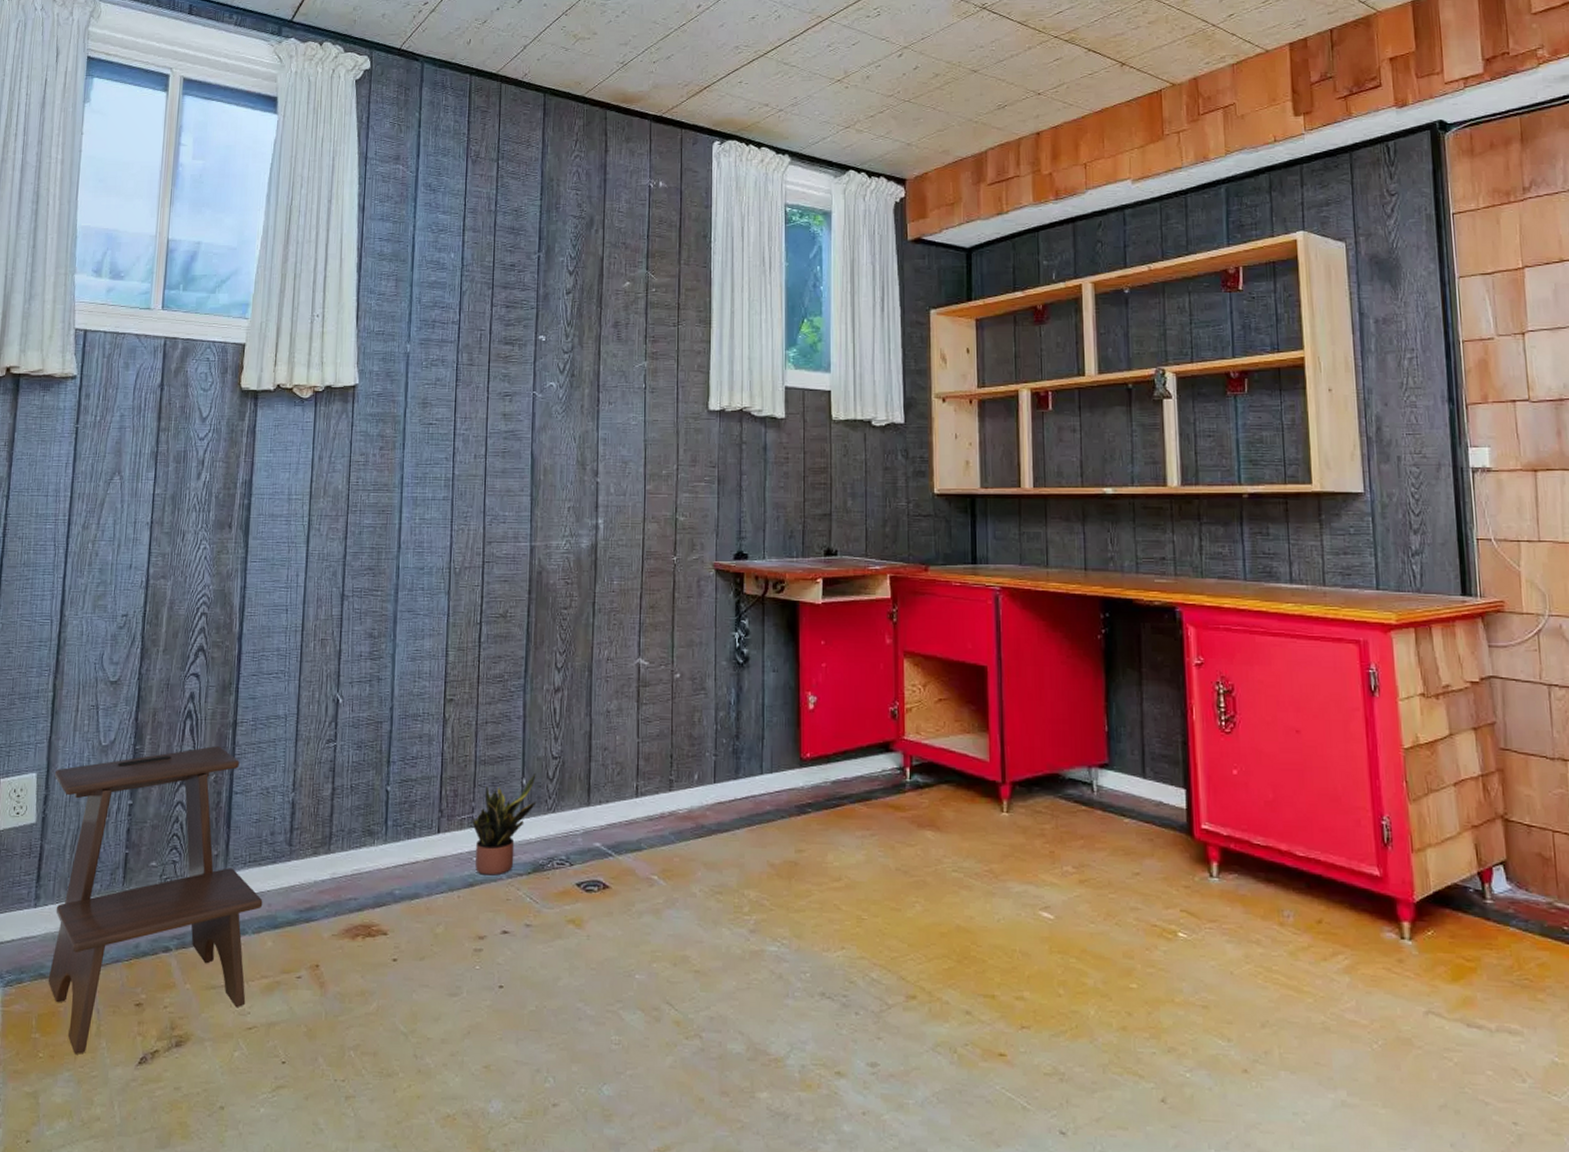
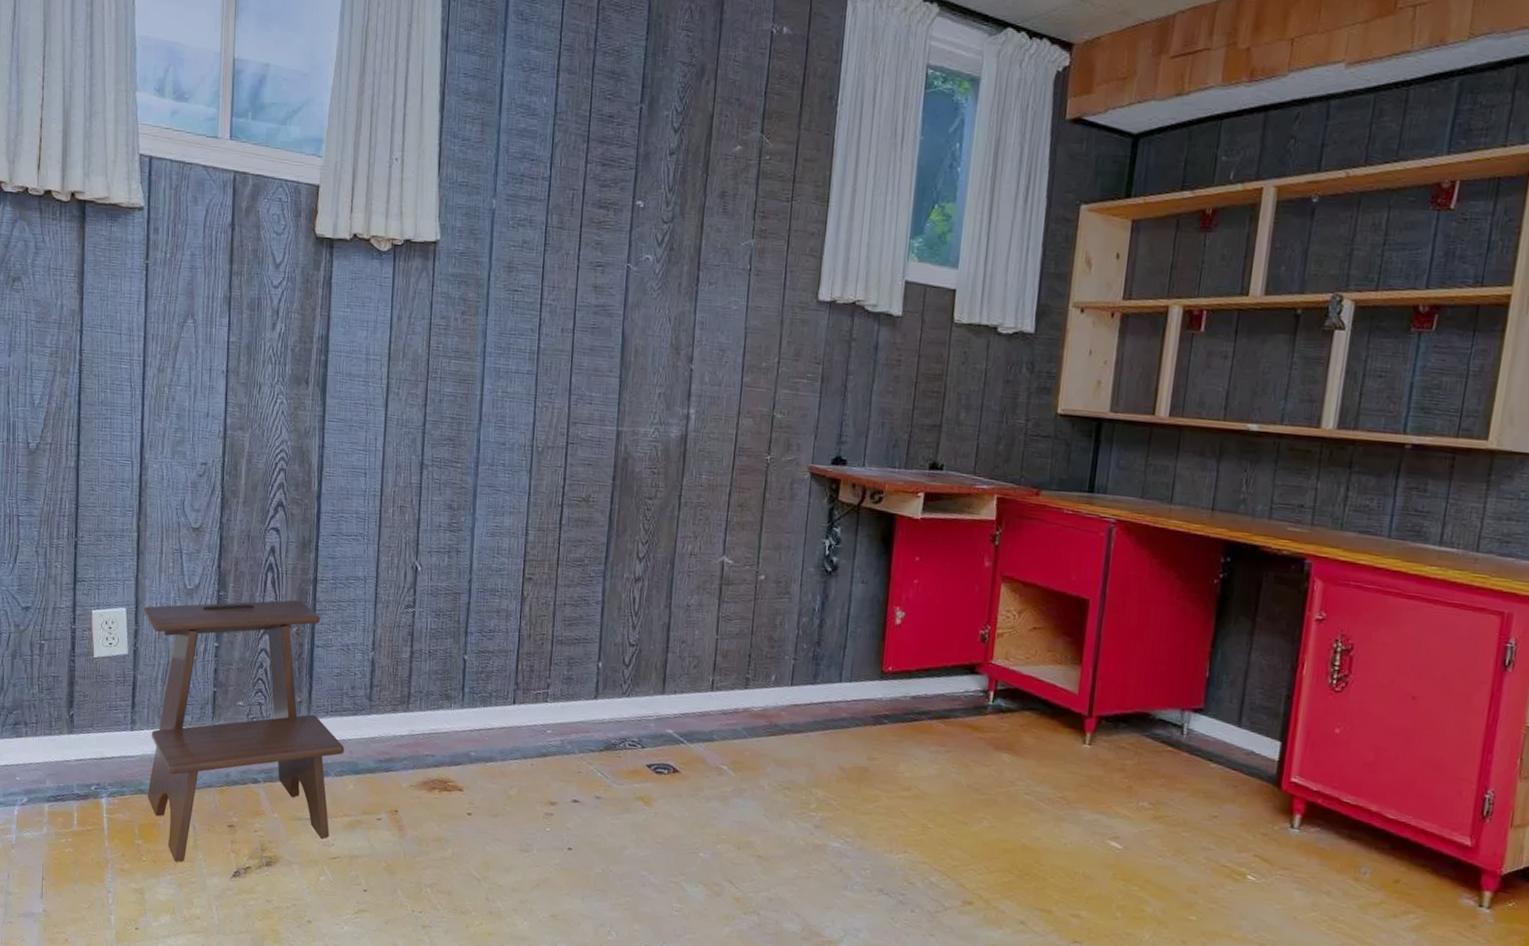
potted plant: present [472,772,537,876] -> none [547,657,613,749]

